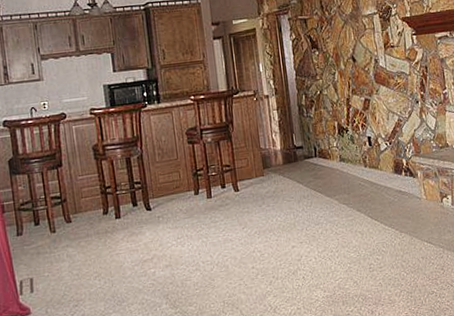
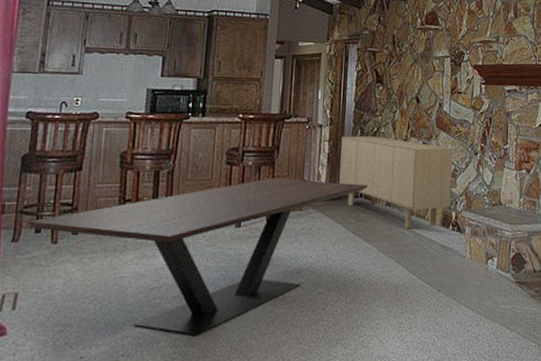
dining table: none [27,145,320,296] -> present [28,178,368,335]
sideboard: none [288,98,401,180] -> present [338,136,453,228]

